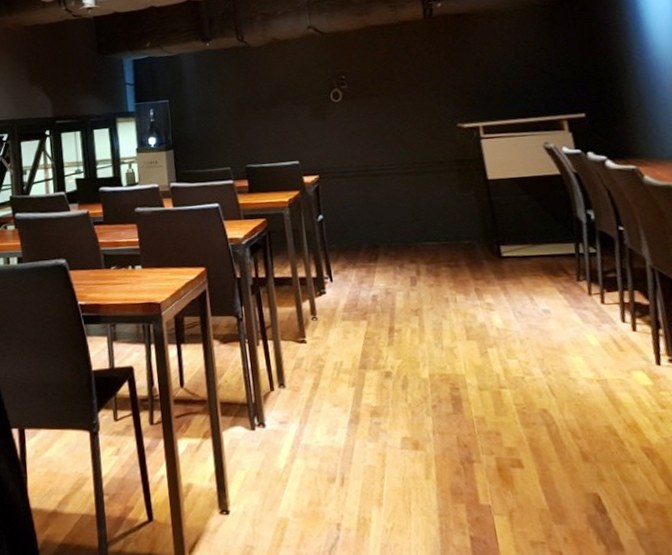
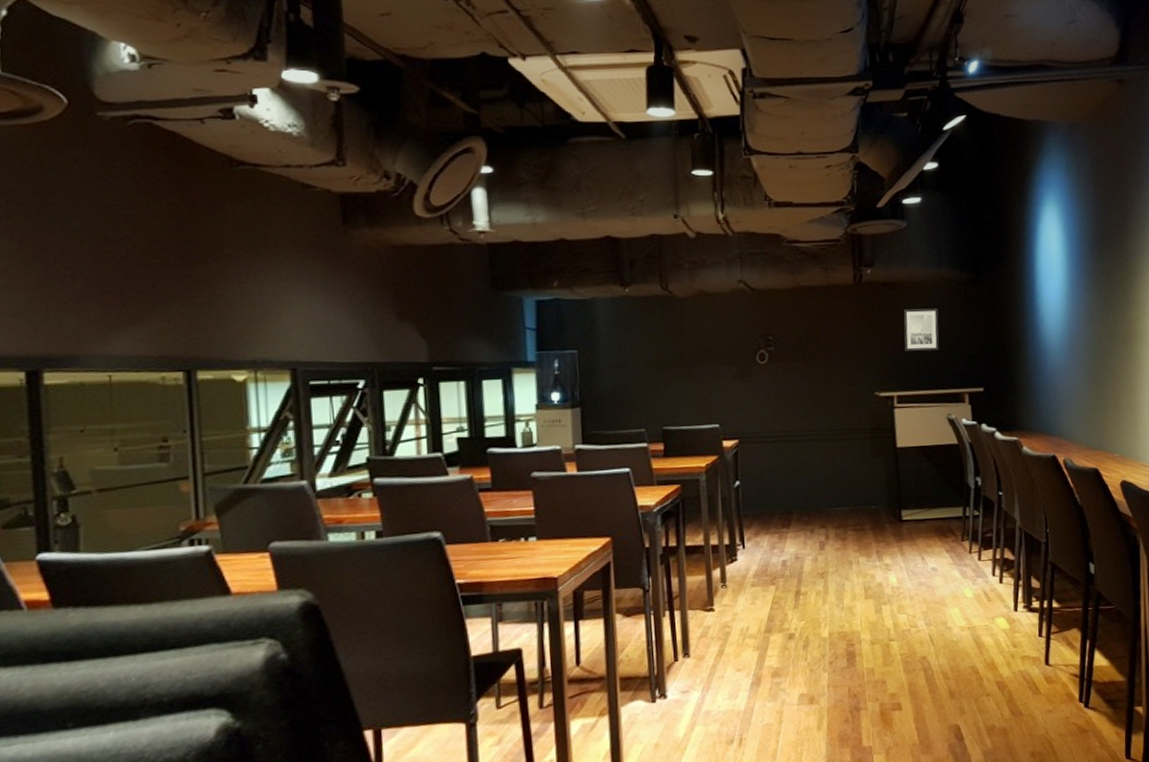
wall art: none [482,34,527,80] -> present [903,308,939,351]

